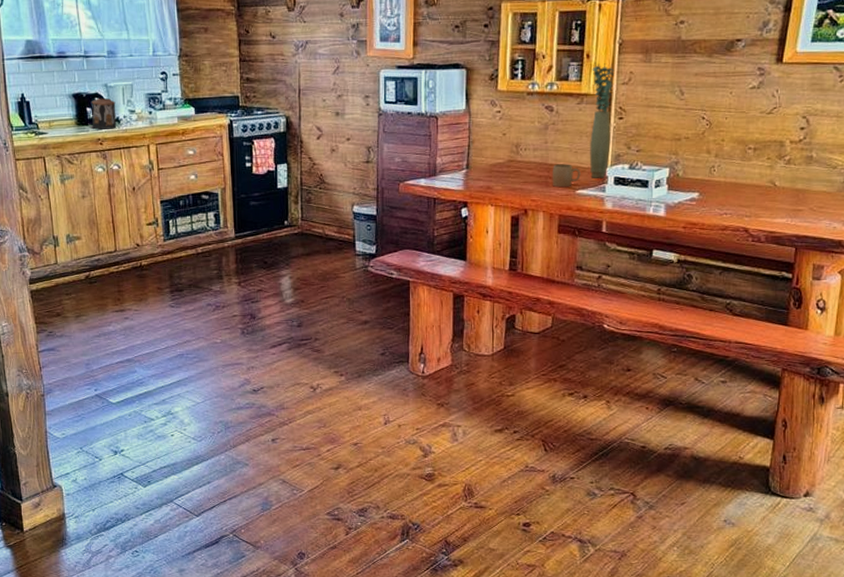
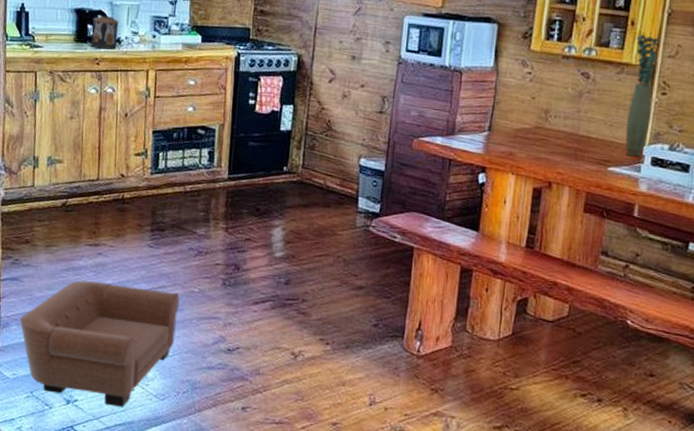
dog bed: none [62,344,205,452] -> present [20,280,180,407]
mug: present [552,164,581,188] -> none [581,136,615,163]

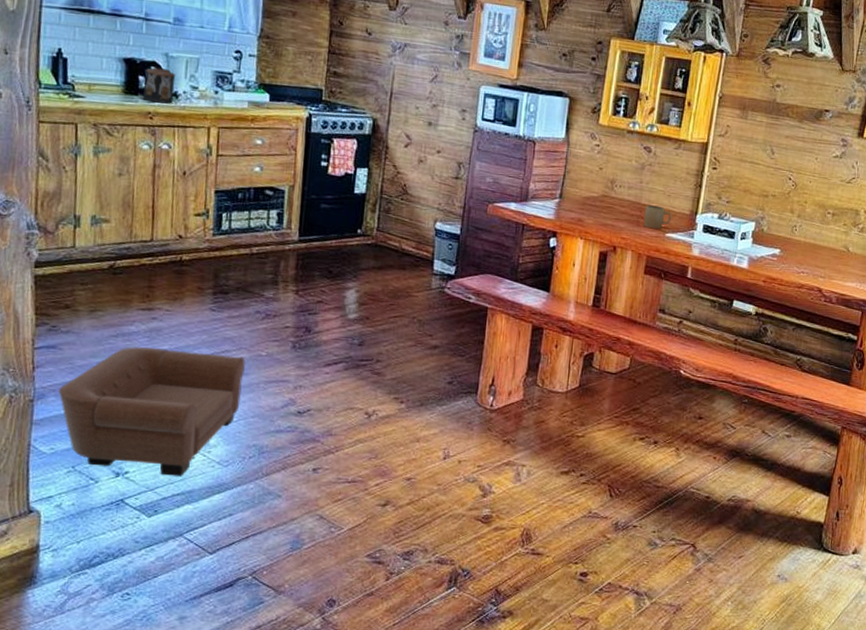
mug: none [581,136,615,163] -> present [643,205,672,230]
vase: present [625,30,661,158] -> none [681,110,713,226]

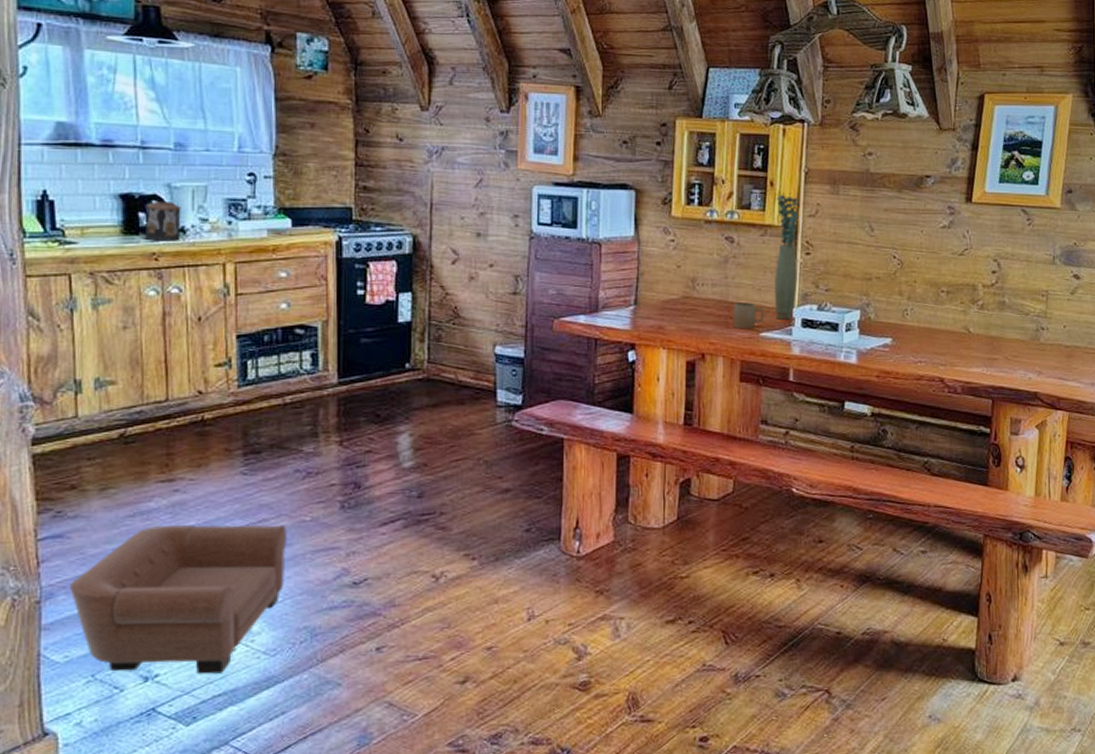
vase: none [681,110,713,226] -> present [774,190,801,321]

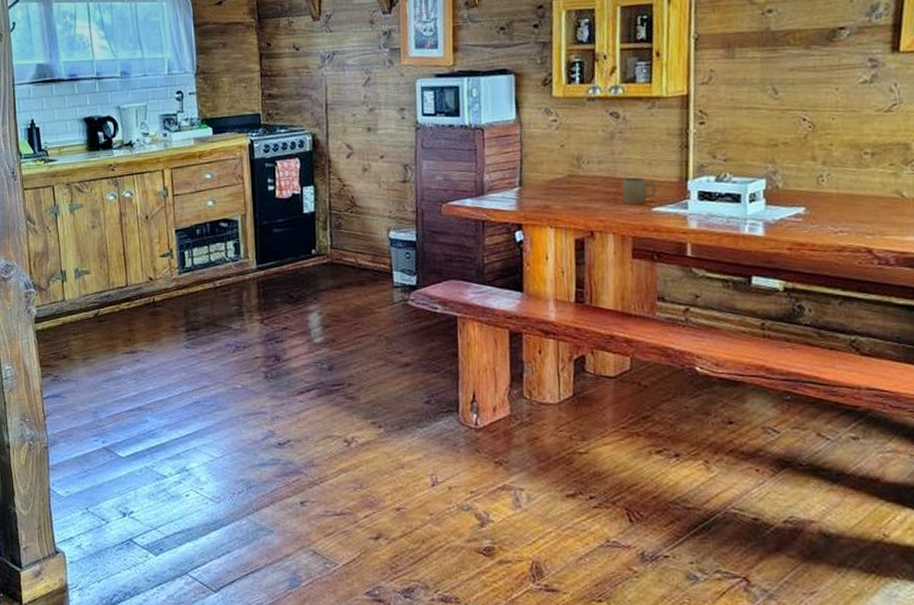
dog bed: present [70,525,287,674] -> none [67,389,223,514]
canister: present [141,200,181,243] -> none [101,120,130,156]
vase: present [774,190,801,321] -> none [663,60,692,195]

